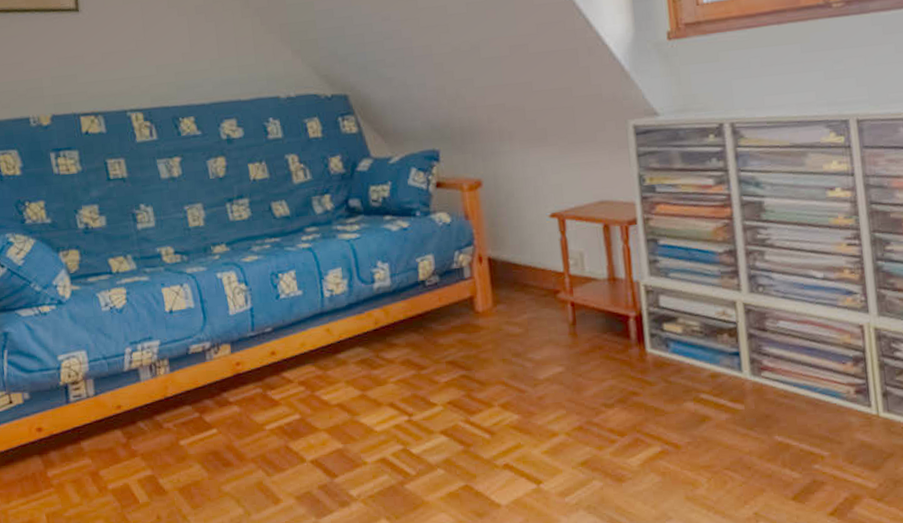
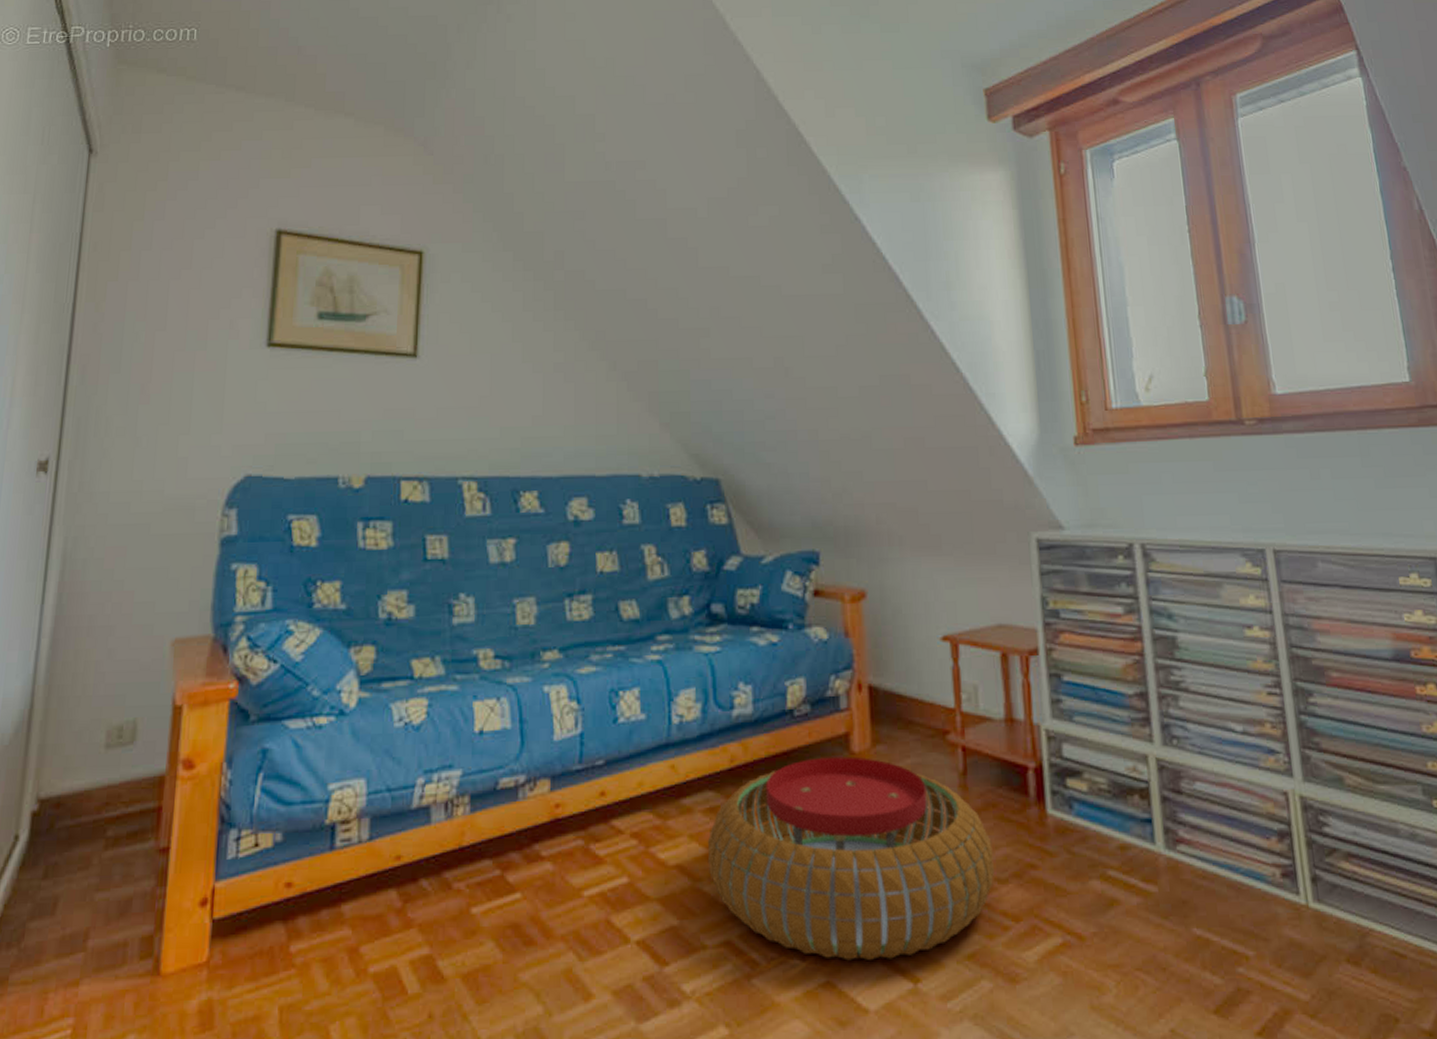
pouf: none [361,315,603,470] -> present [707,756,995,961]

